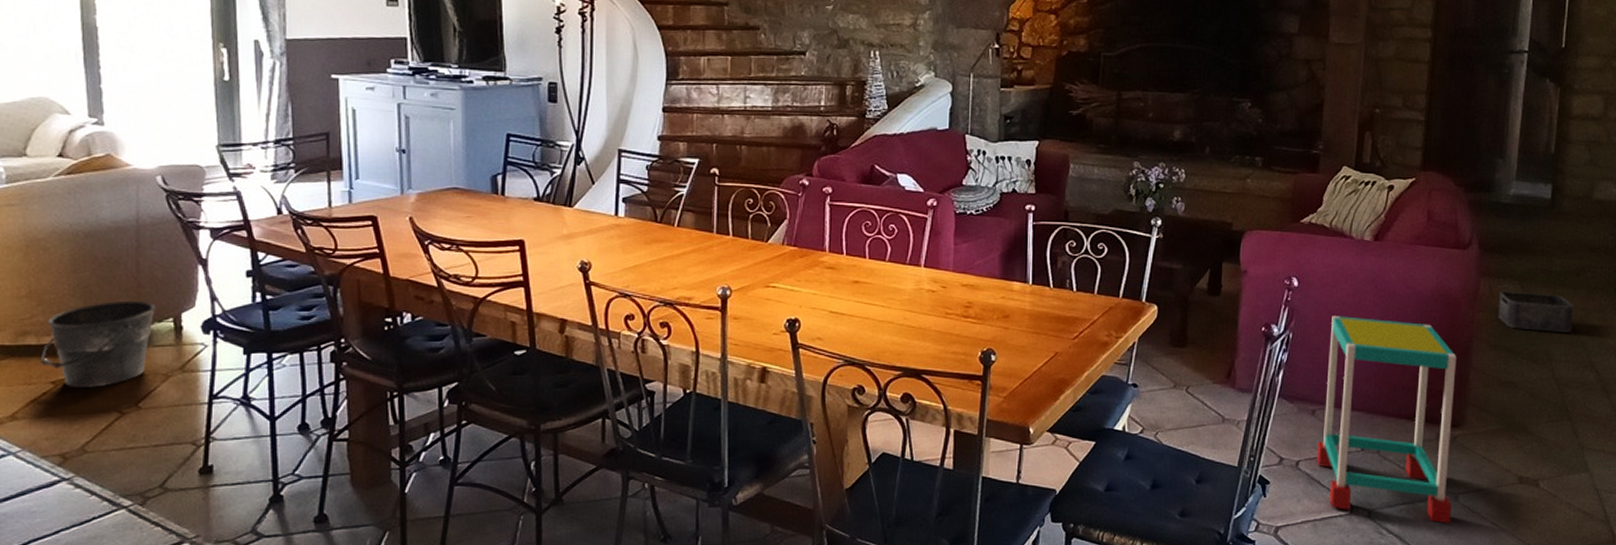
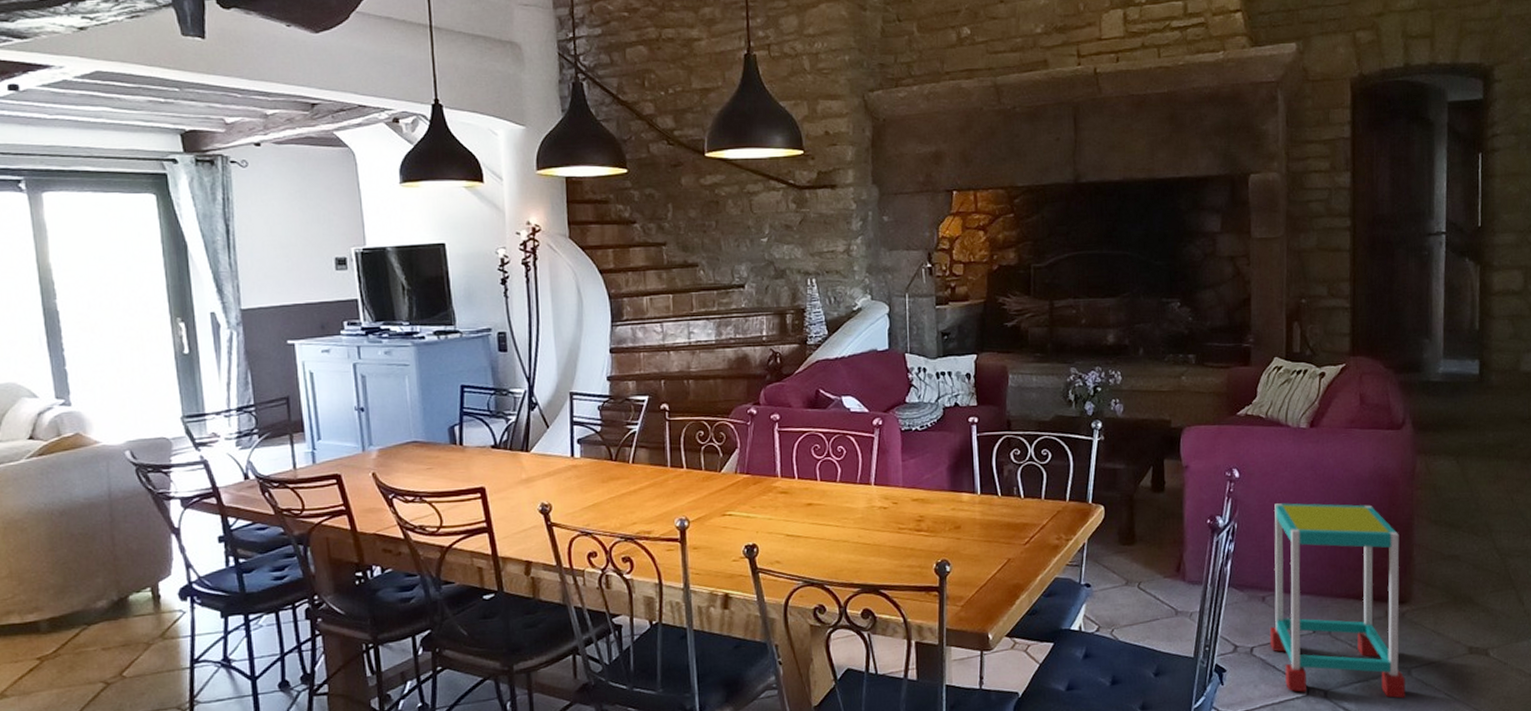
bucket: present [40,300,156,387] -> none [24,573,133,662]
storage bin: present [1498,290,1574,332] -> none [1436,467,1510,504]

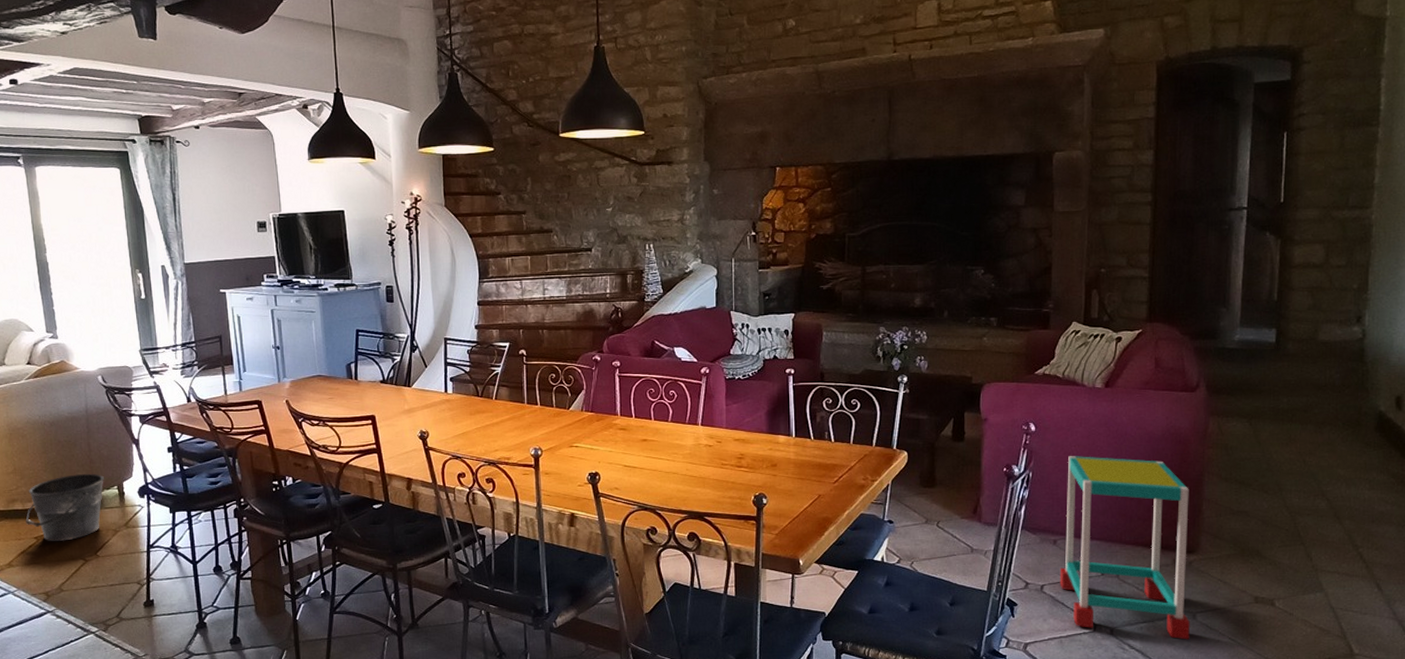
bucket: none [24,573,133,662] -> present [25,473,104,541]

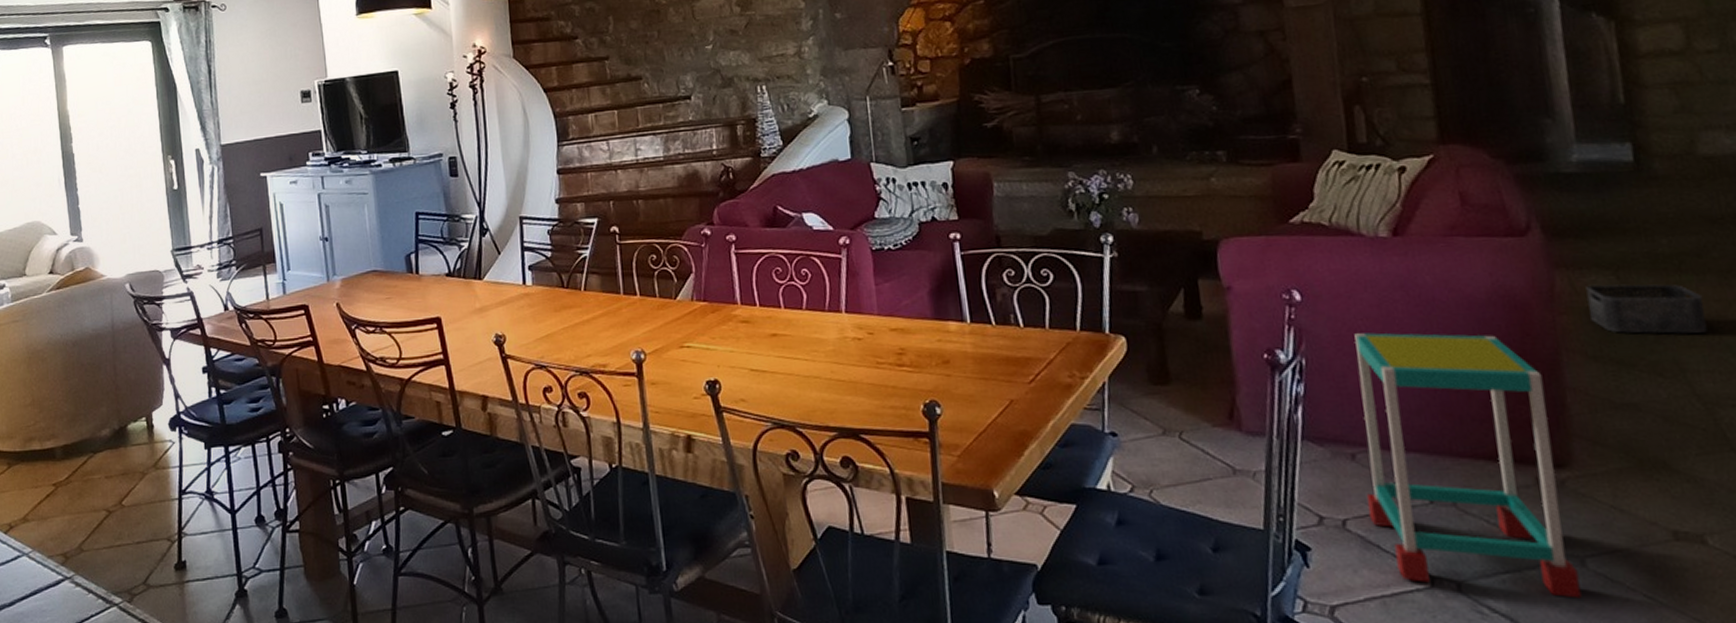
bucket: present [25,473,104,541] -> none [43,402,131,488]
storage bin: none [1228,428,1303,465] -> present [1586,284,1707,334]

